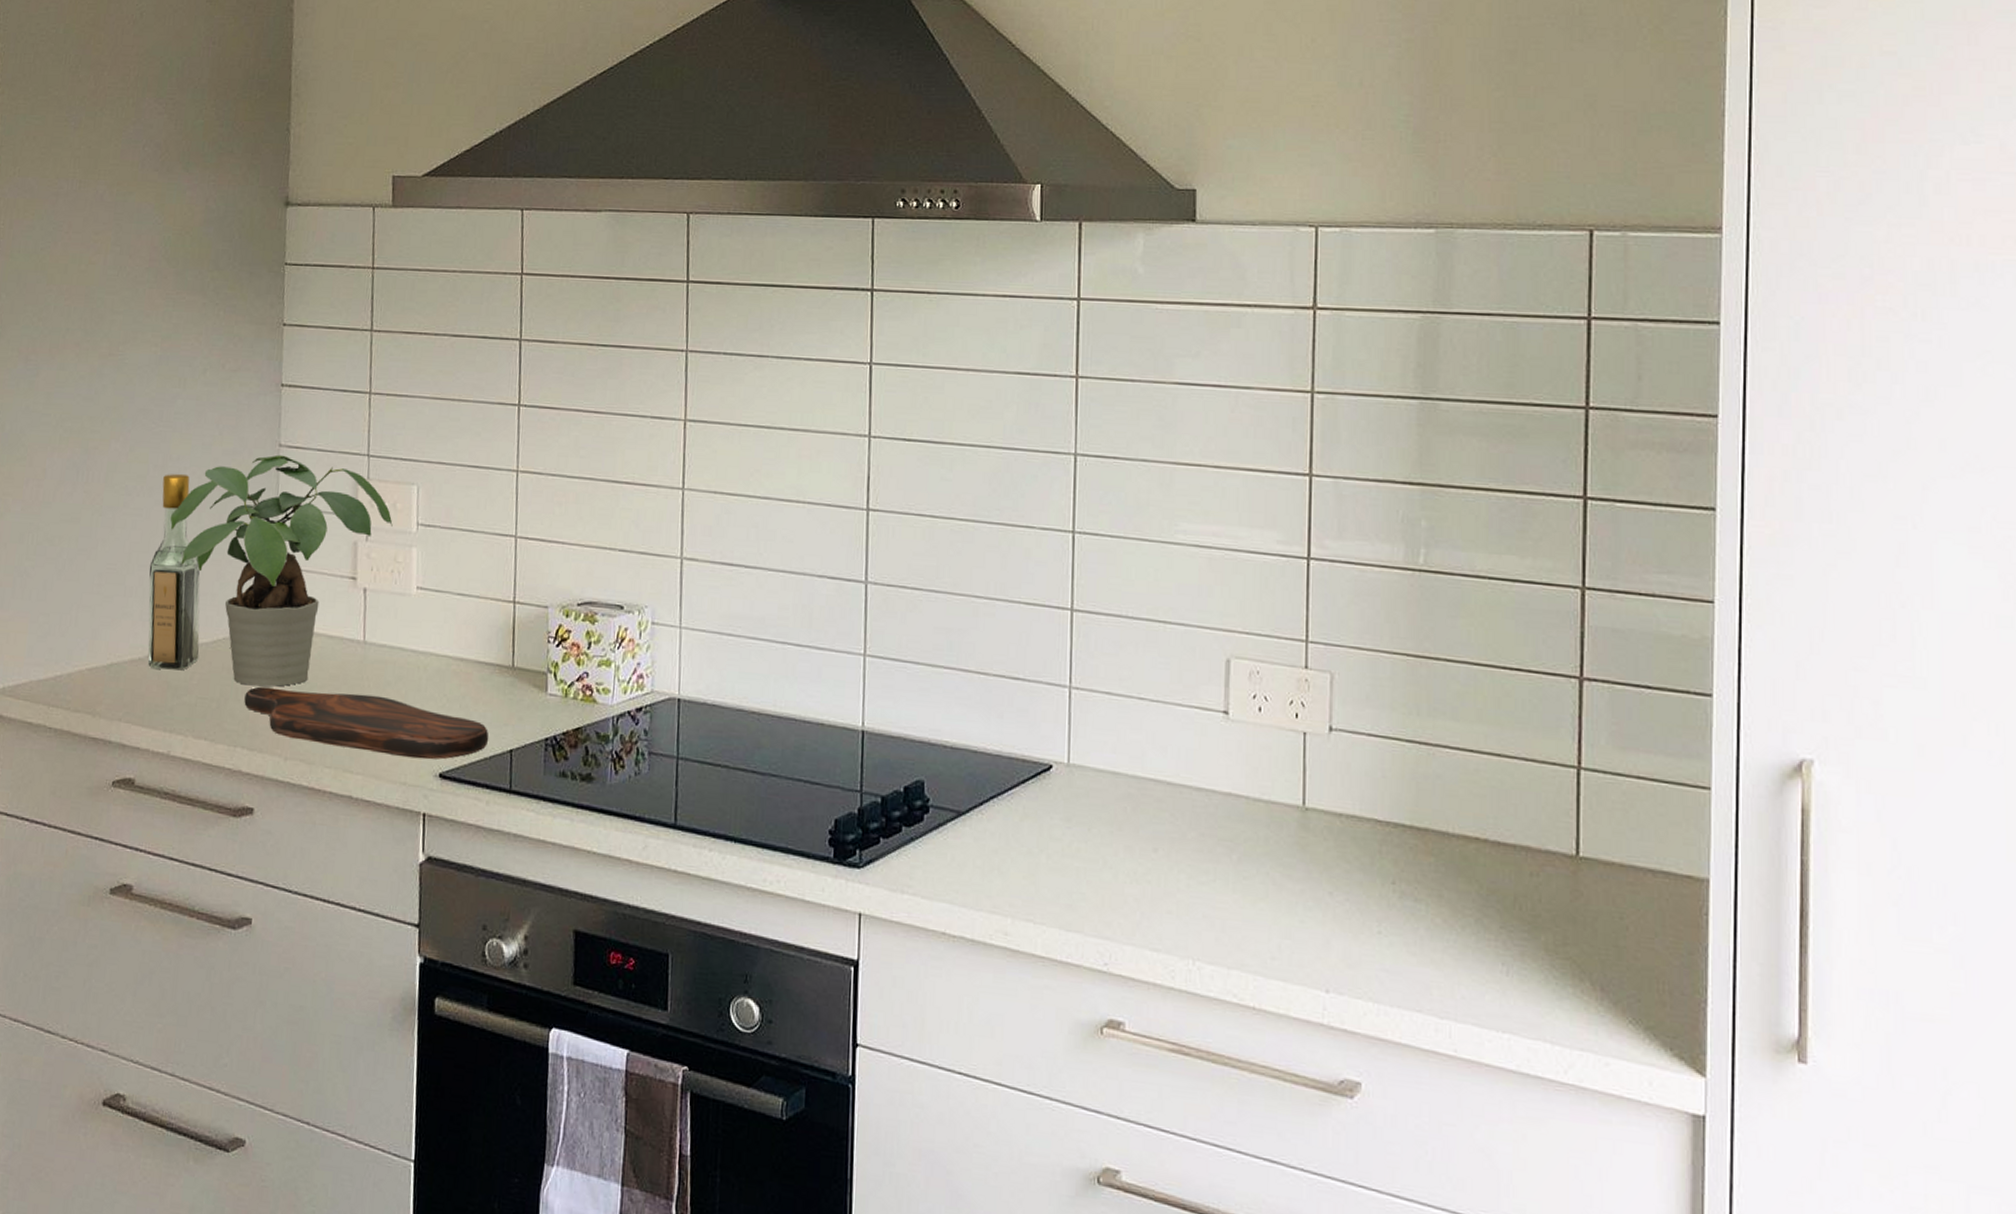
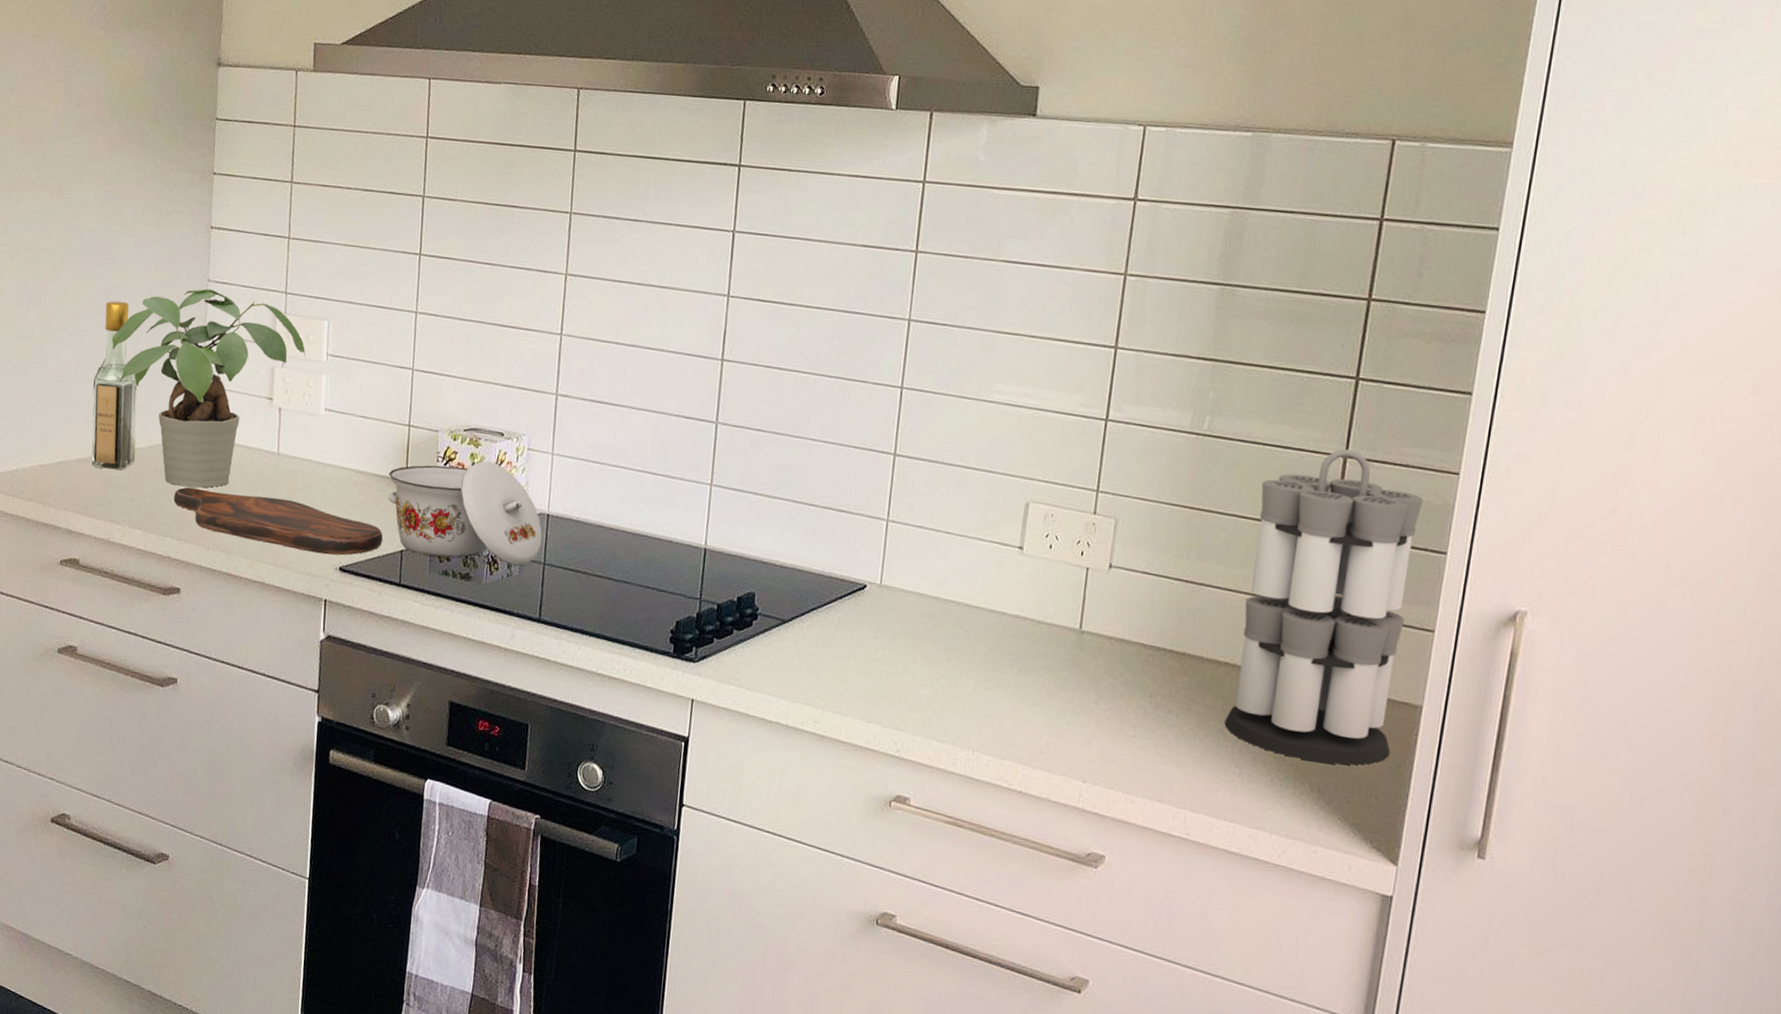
cooking pot: none [492,639,674,763] -> present [388,461,543,567]
spice rack: none [1482,579,1678,956] -> present [1224,449,1424,766]

